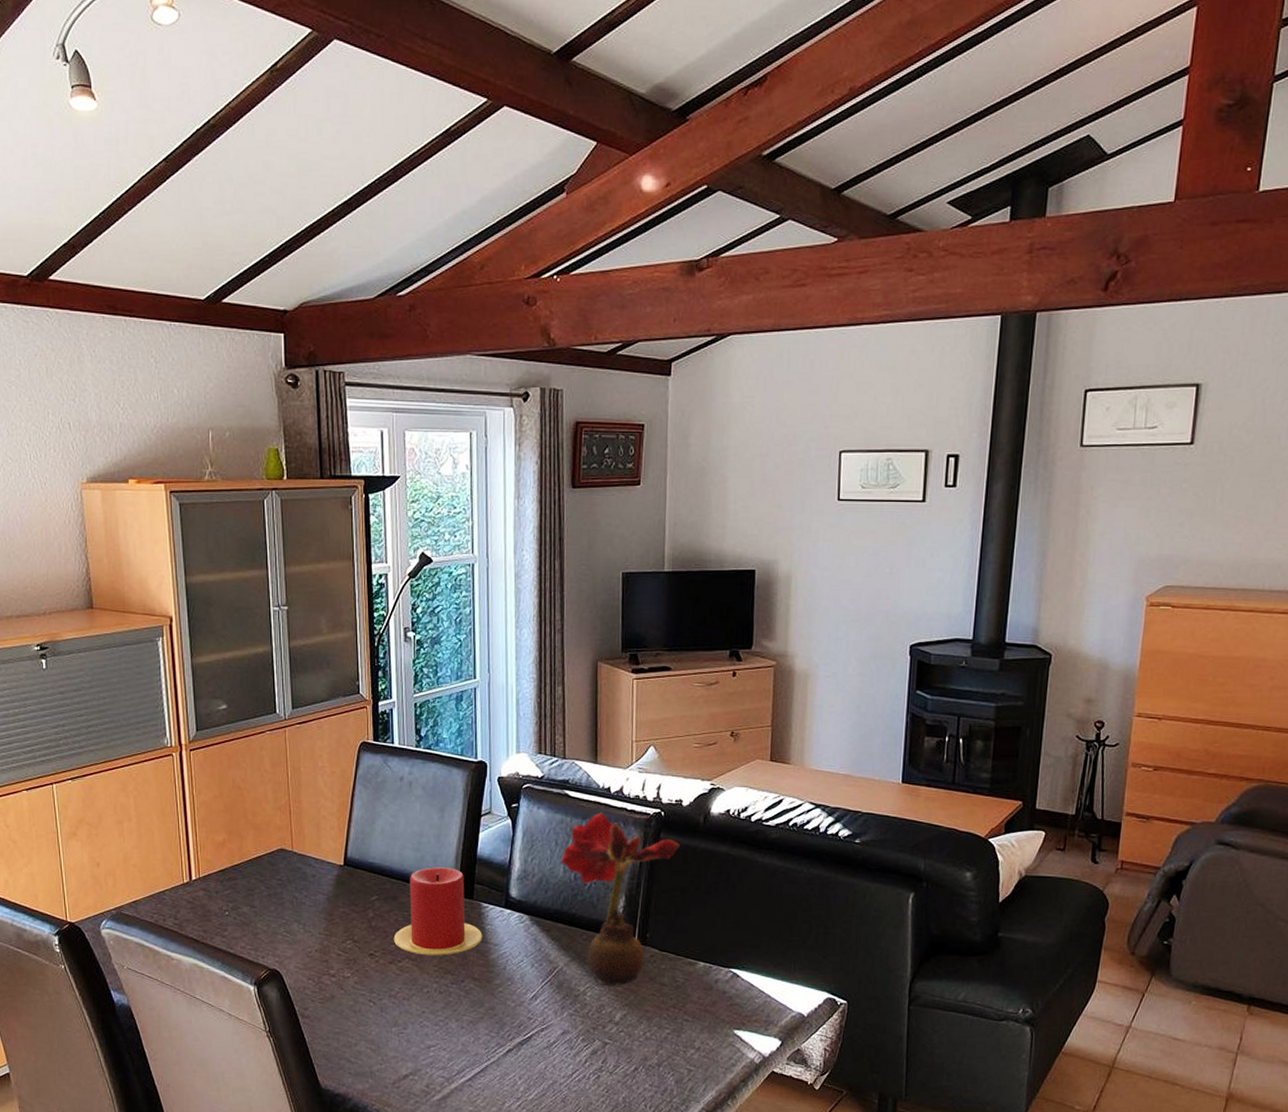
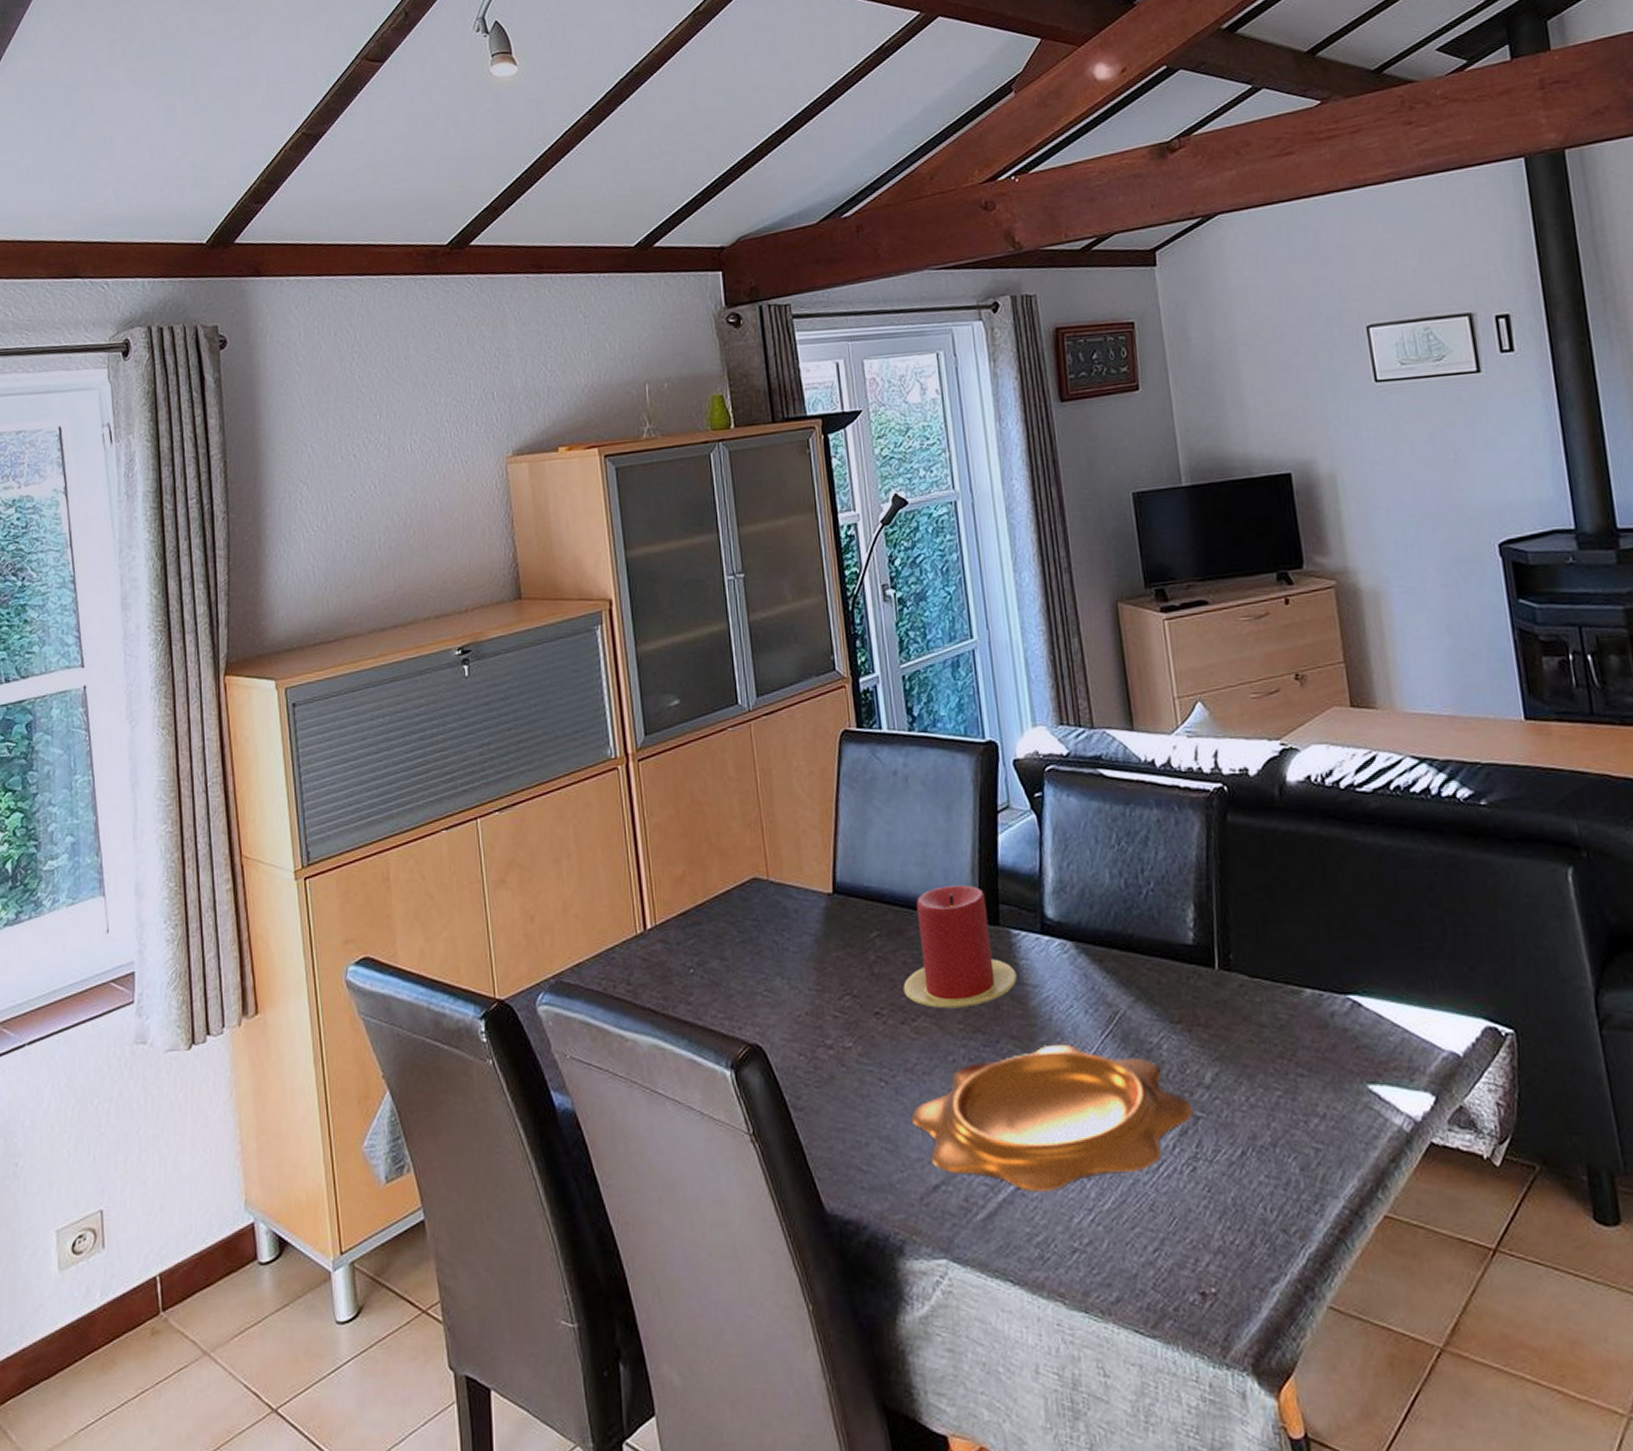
decorative bowl: none [391,986,604,1085] -> present [911,1043,1194,1192]
flower: present [560,812,680,986] -> none [1103,794,1254,1033]

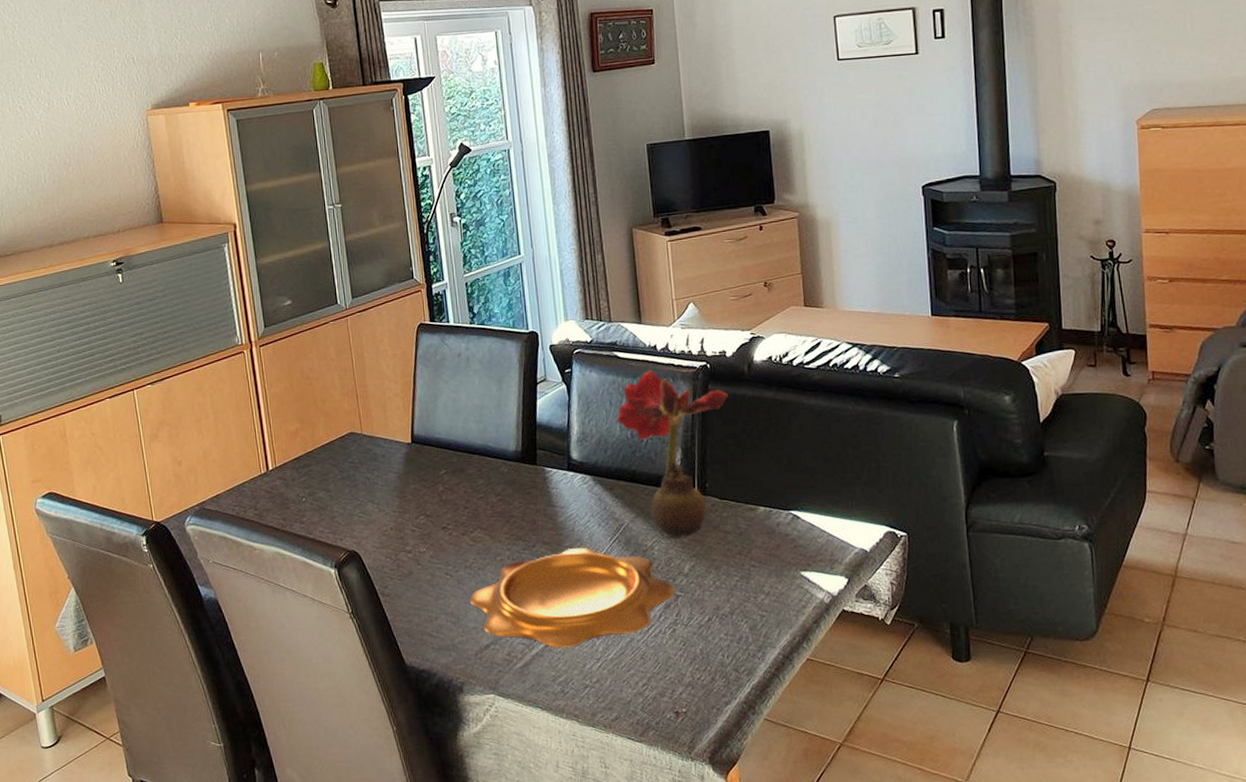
candle: present [903,884,1017,1009] -> none [464,436,549,524]
flower: none [1103,794,1254,1033] -> present [616,370,728,538]

